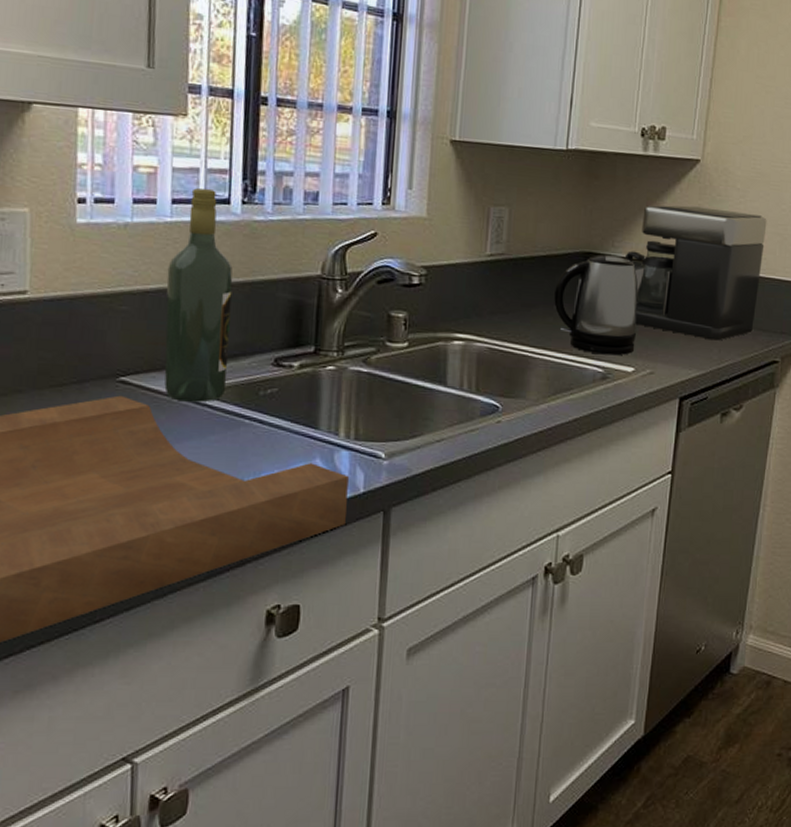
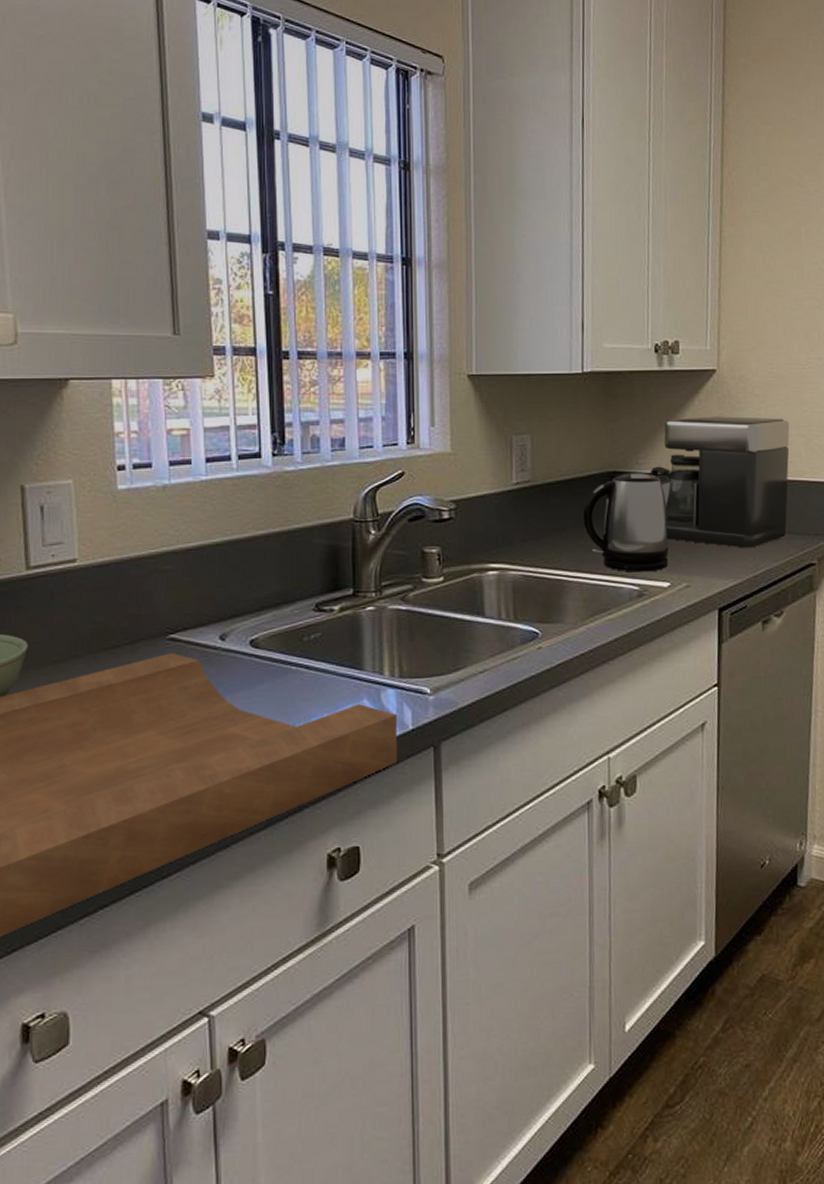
wine bottle: present [164,188,233,403] -> none [206,446,271,654]

